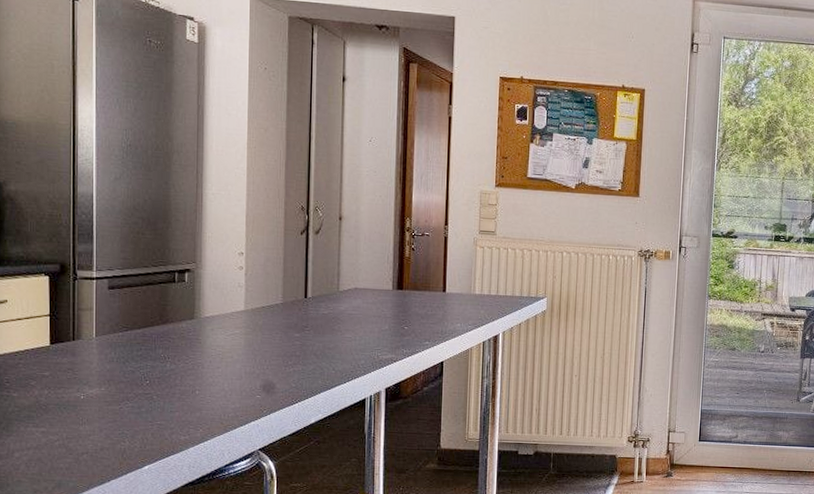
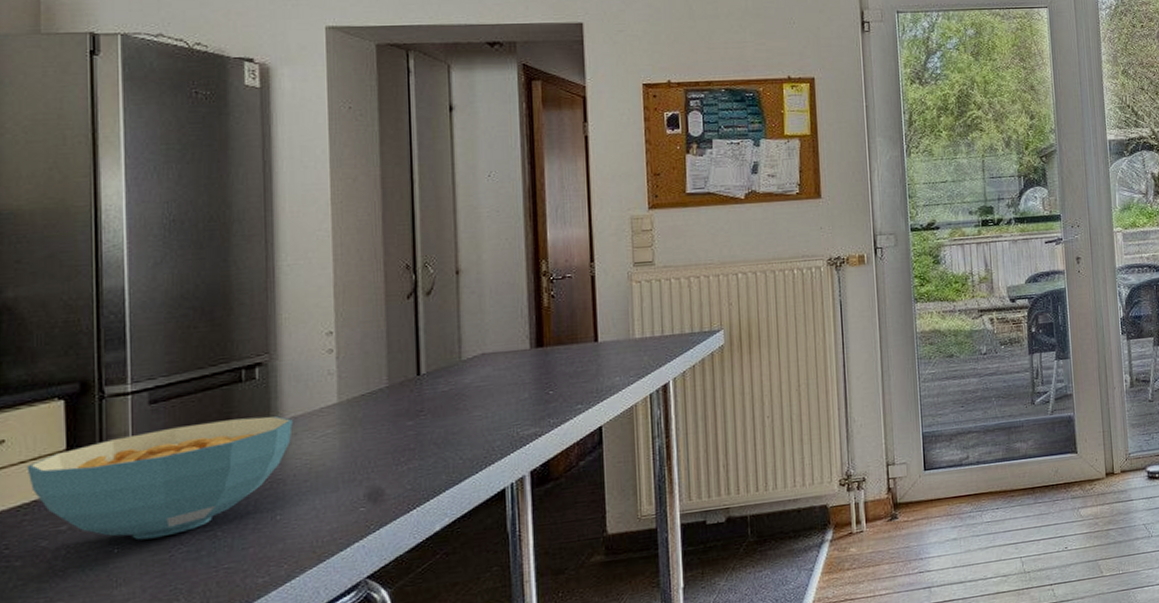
cereal bowl: none [22,310,211,393] -> present [26,416,293,540]

